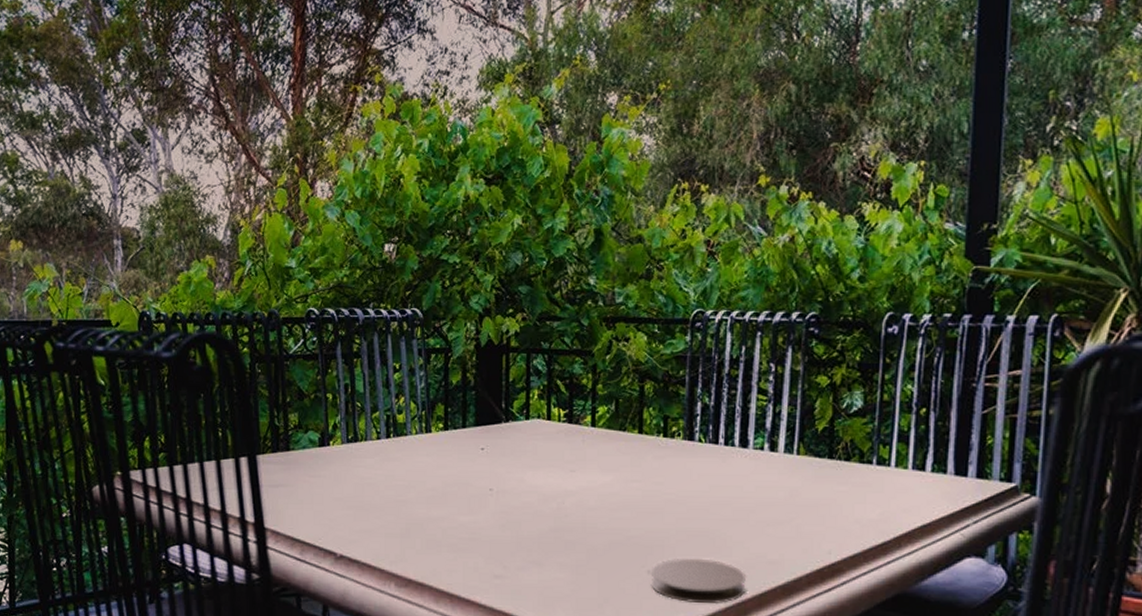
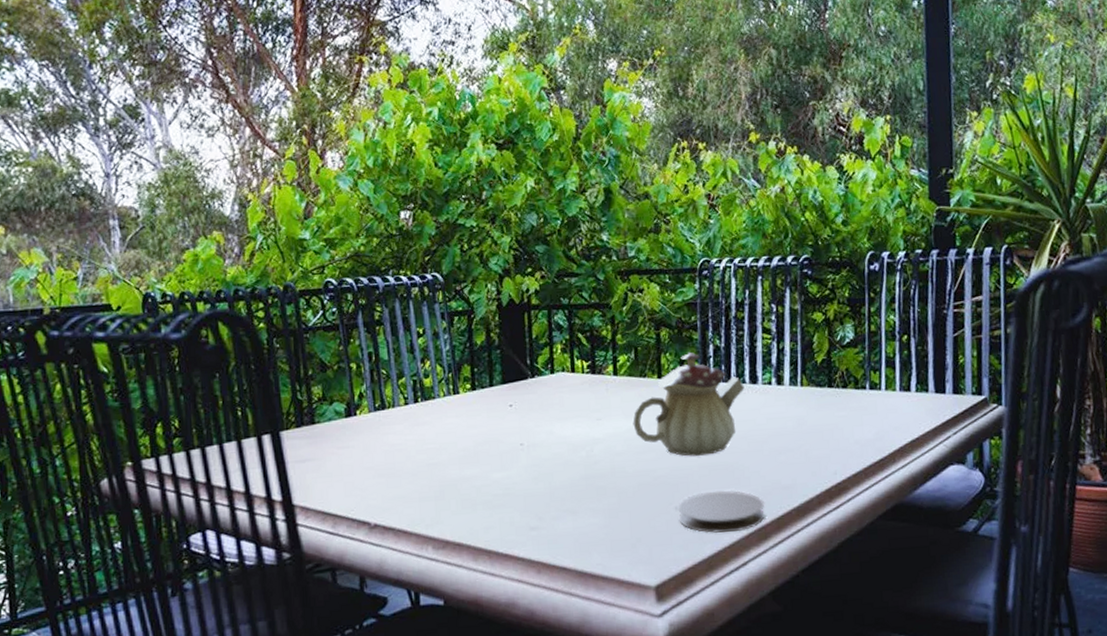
teapot: none [608,409,733,519] -> present [633,353,745,456]

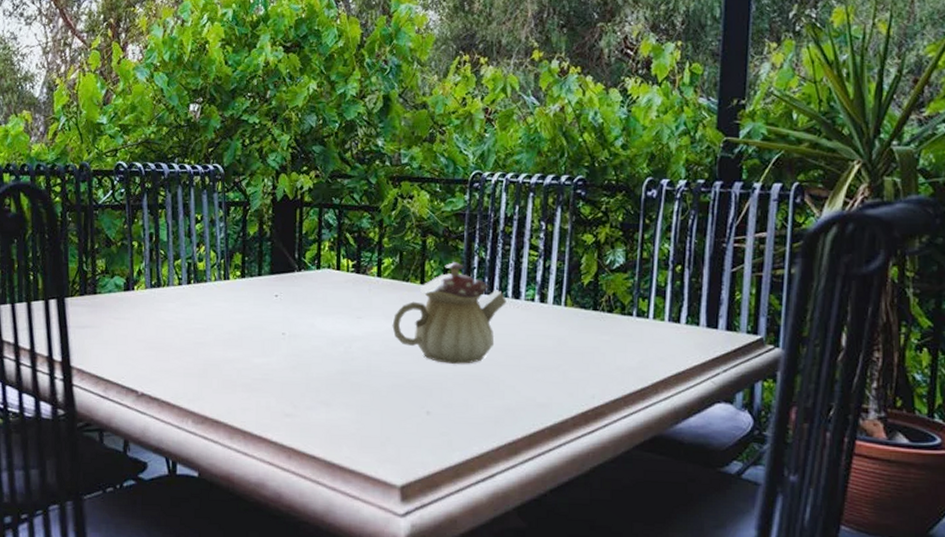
coaster: present [678,490,765,533] -> none [429,400,518,444]

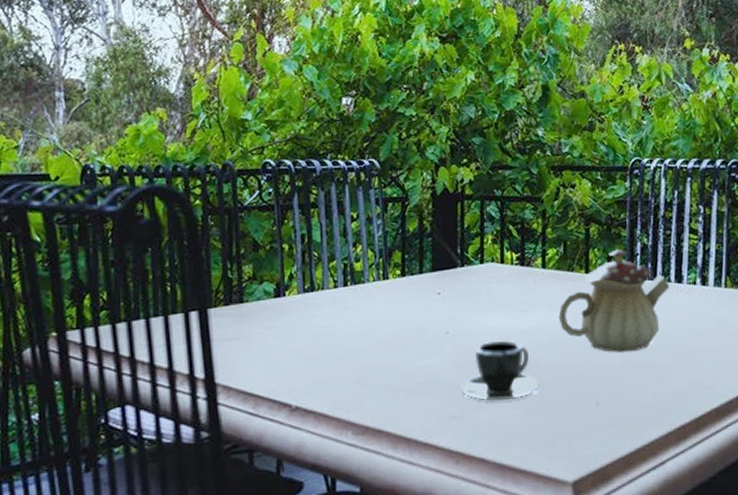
teacup: none [294,344,371,403] -> present [461,340,539,401]

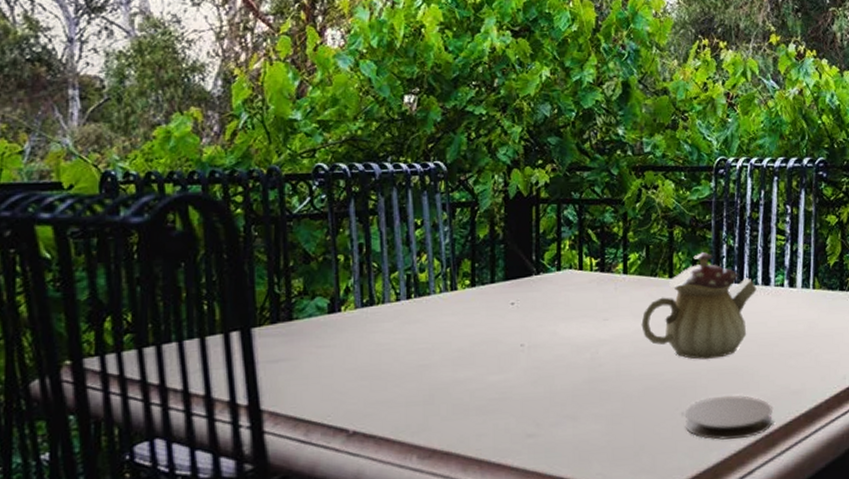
teacup: present [461,340,539,401] -> none [537,351,621,416]
coaster: none [599,387,685,431] -> present [684,394,774,440]

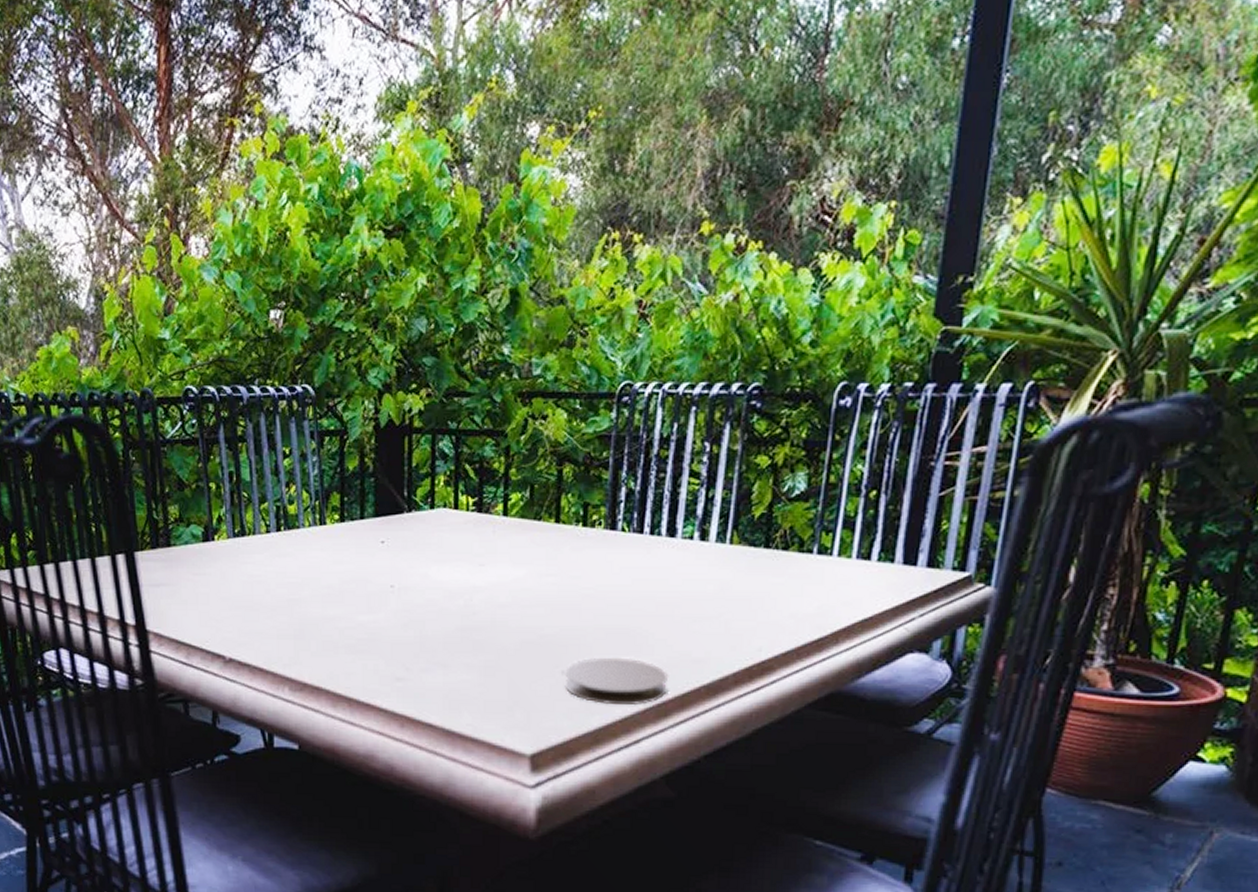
teapot: present [641,252,757,359] -> none [521,495,659,616]

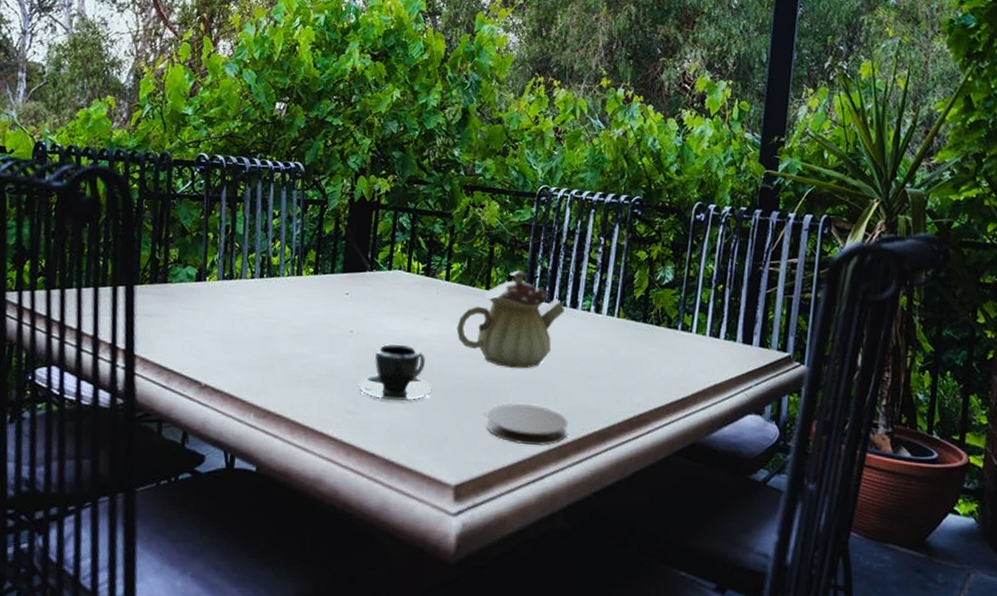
teacup: none [406,597,496,663] -> present [358,344,433,401]
teapot: none [521,495,659,616] -> present [456,270,565,369]

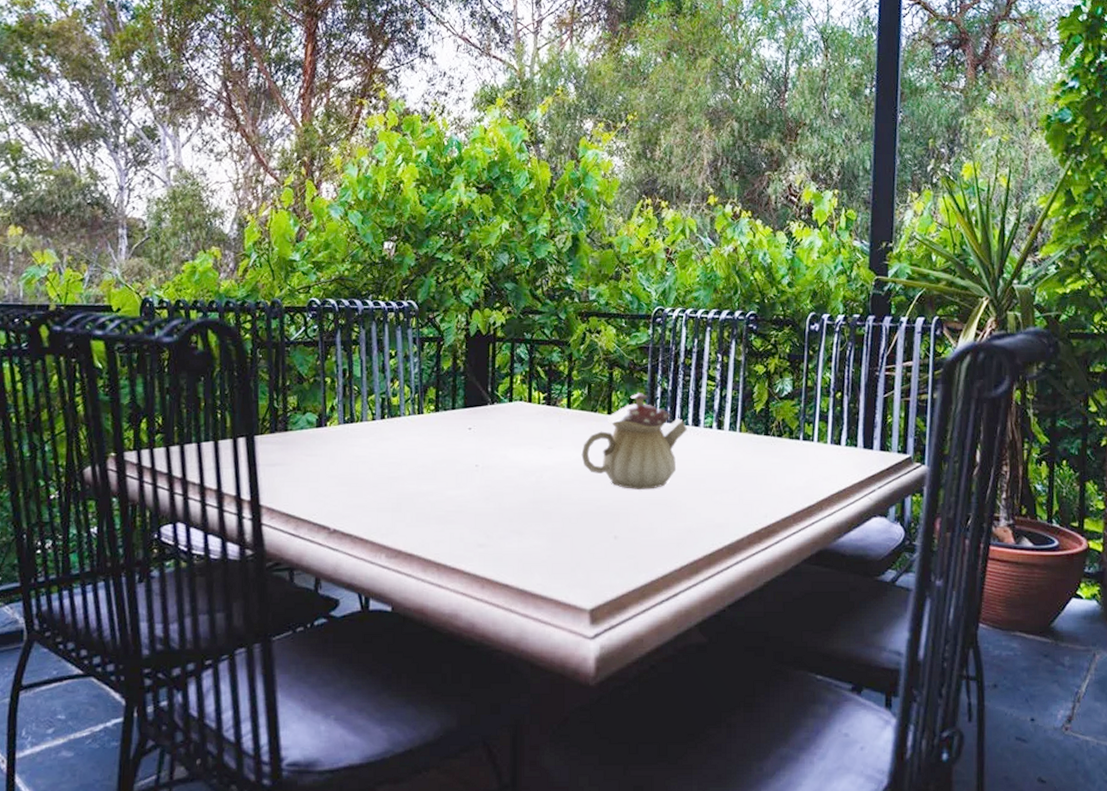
teacup: present [358,344,433,401] -> none [488,474,562,531]
coaster: present [486,403,569,446] -> none [617,524,698,564]

